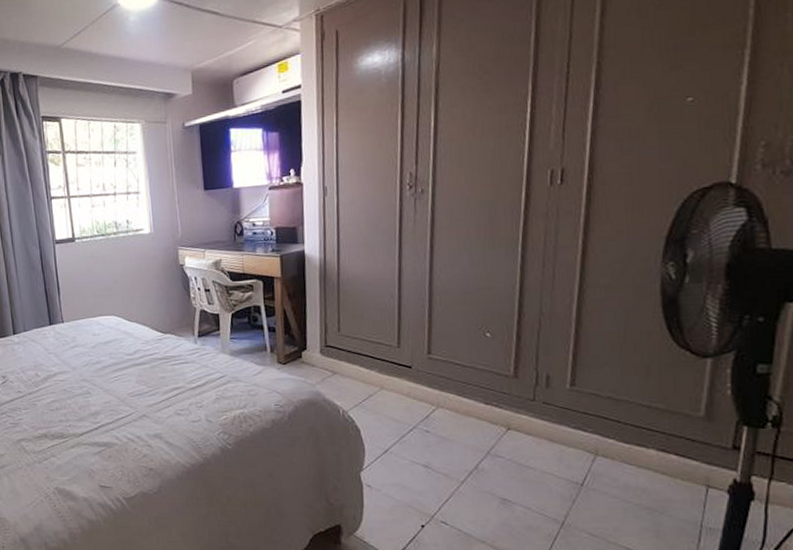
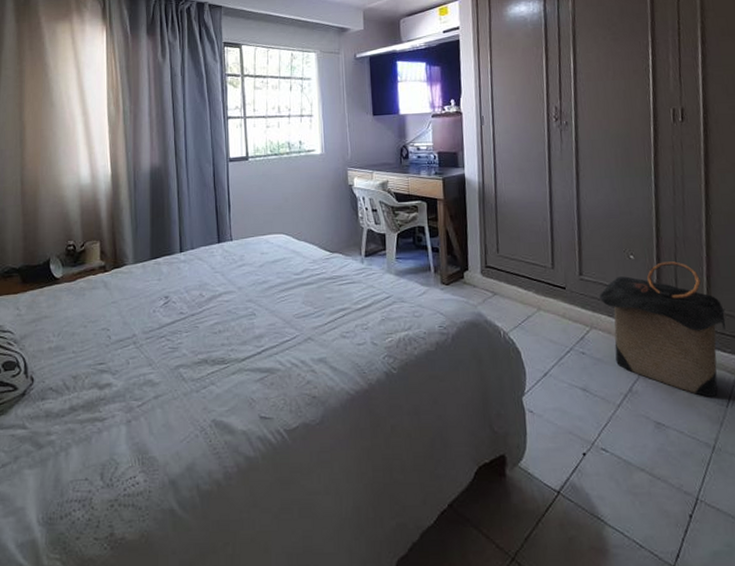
laundry hamper: none [448,339,591,476] -> present [599,261,726,397]

